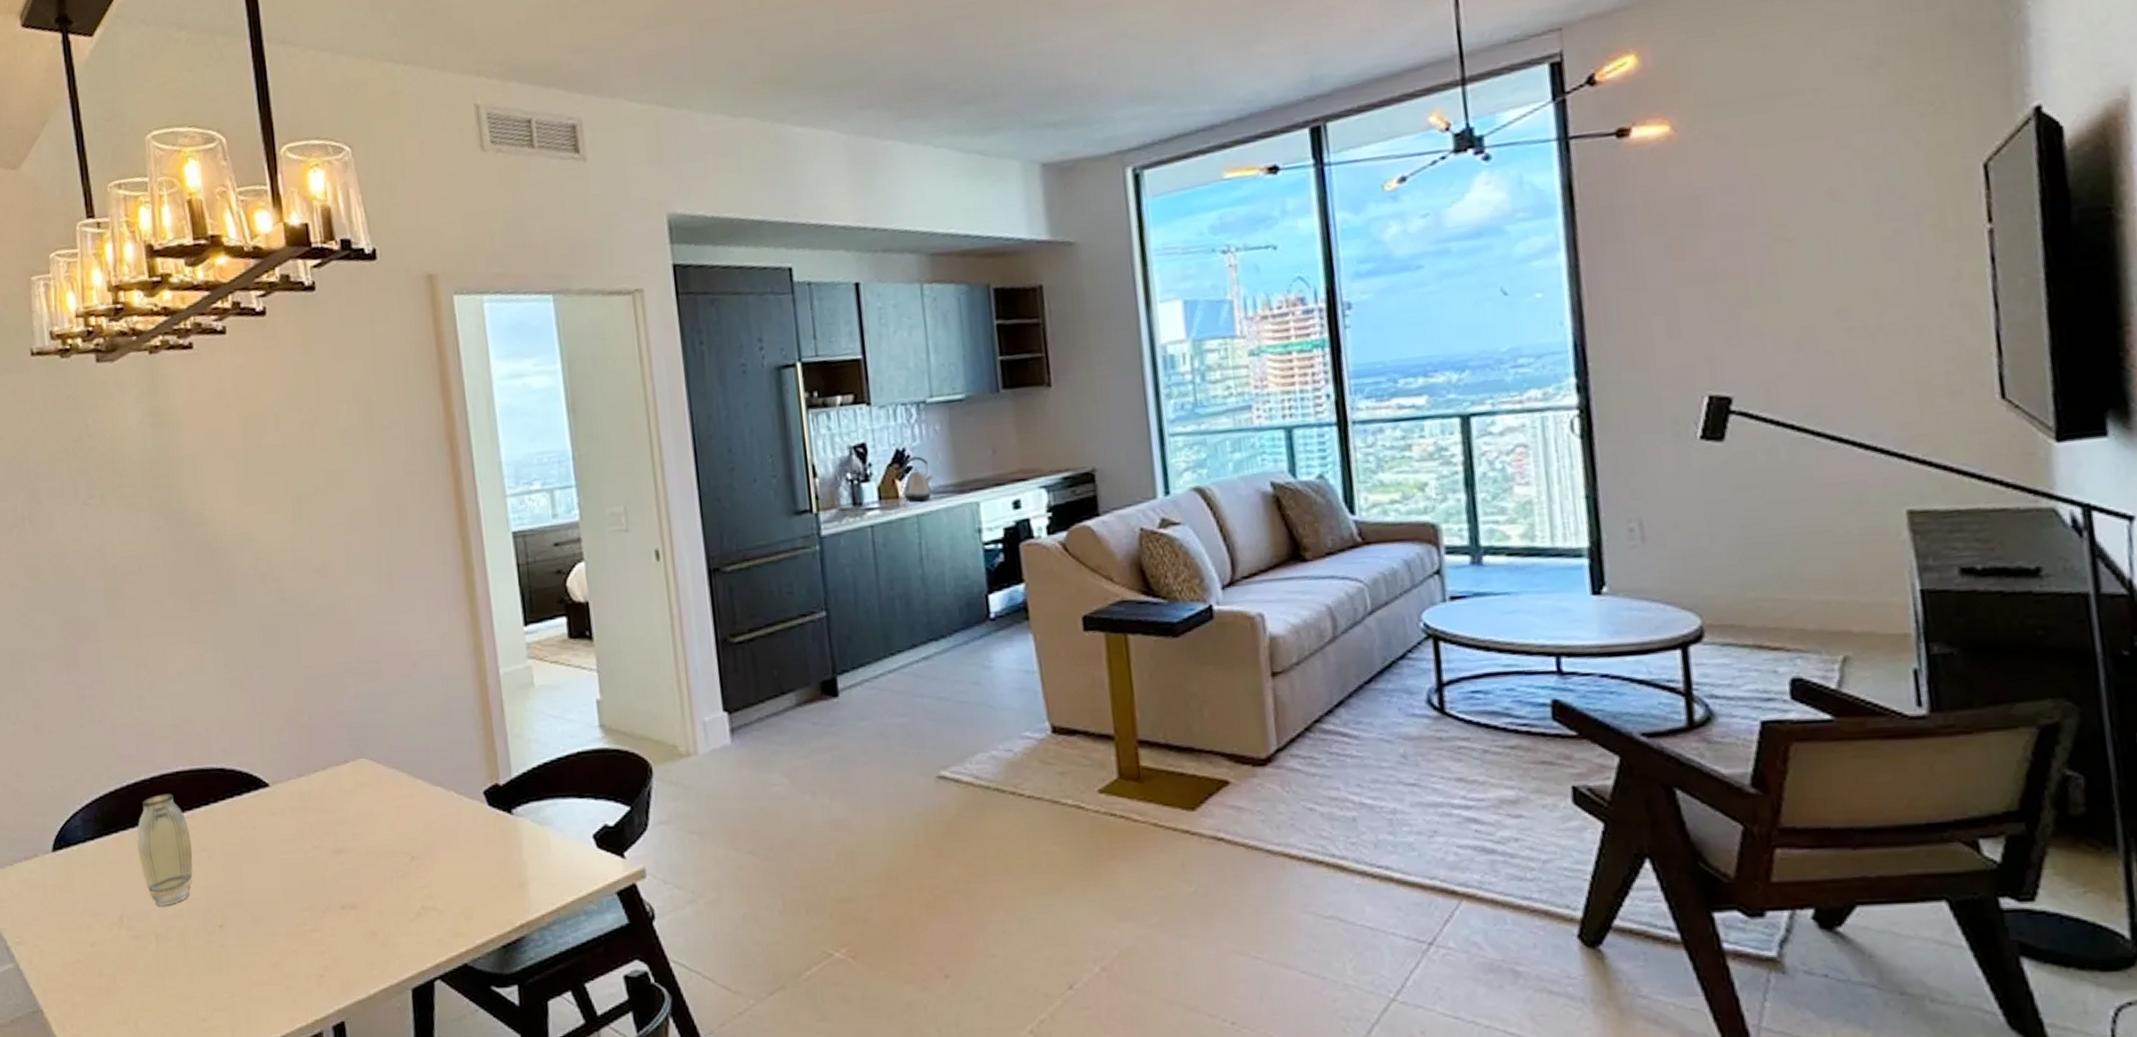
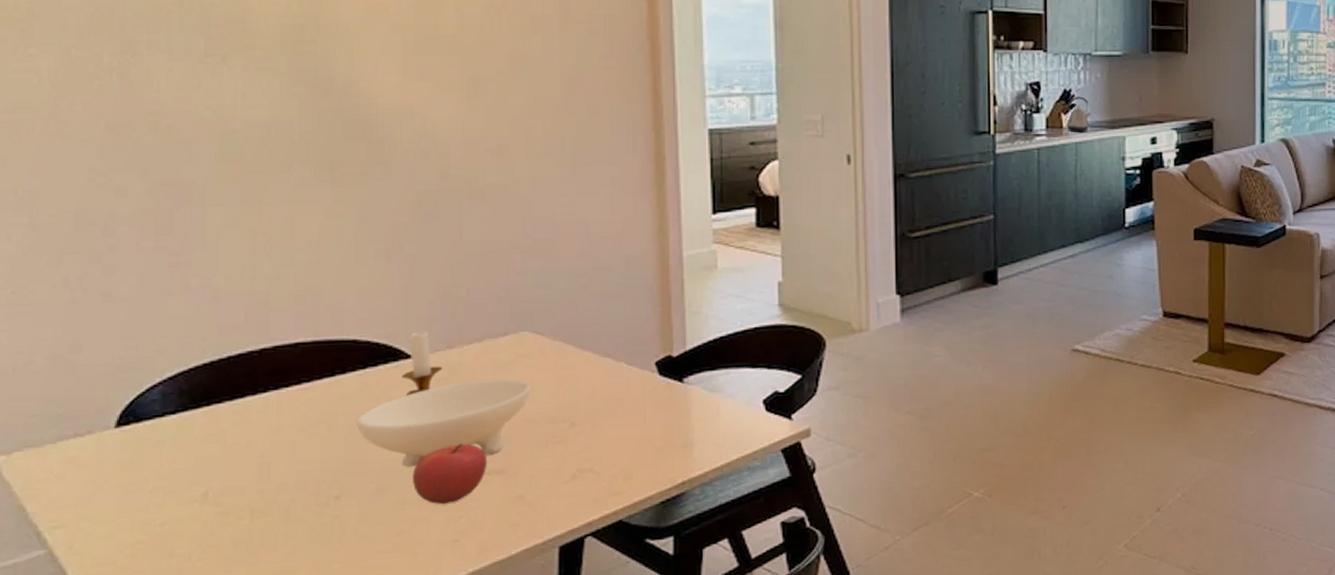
vase: present [137,793,193,906] -> none [236,365,308,481]
bowl: none [229,808,373,898] -> present [355,379,531,467]
candlestick: none [262,759,296,826] -> present [402,331,443,396]
fruit: none [280,874,341,937] -> present [413,442,487,504]

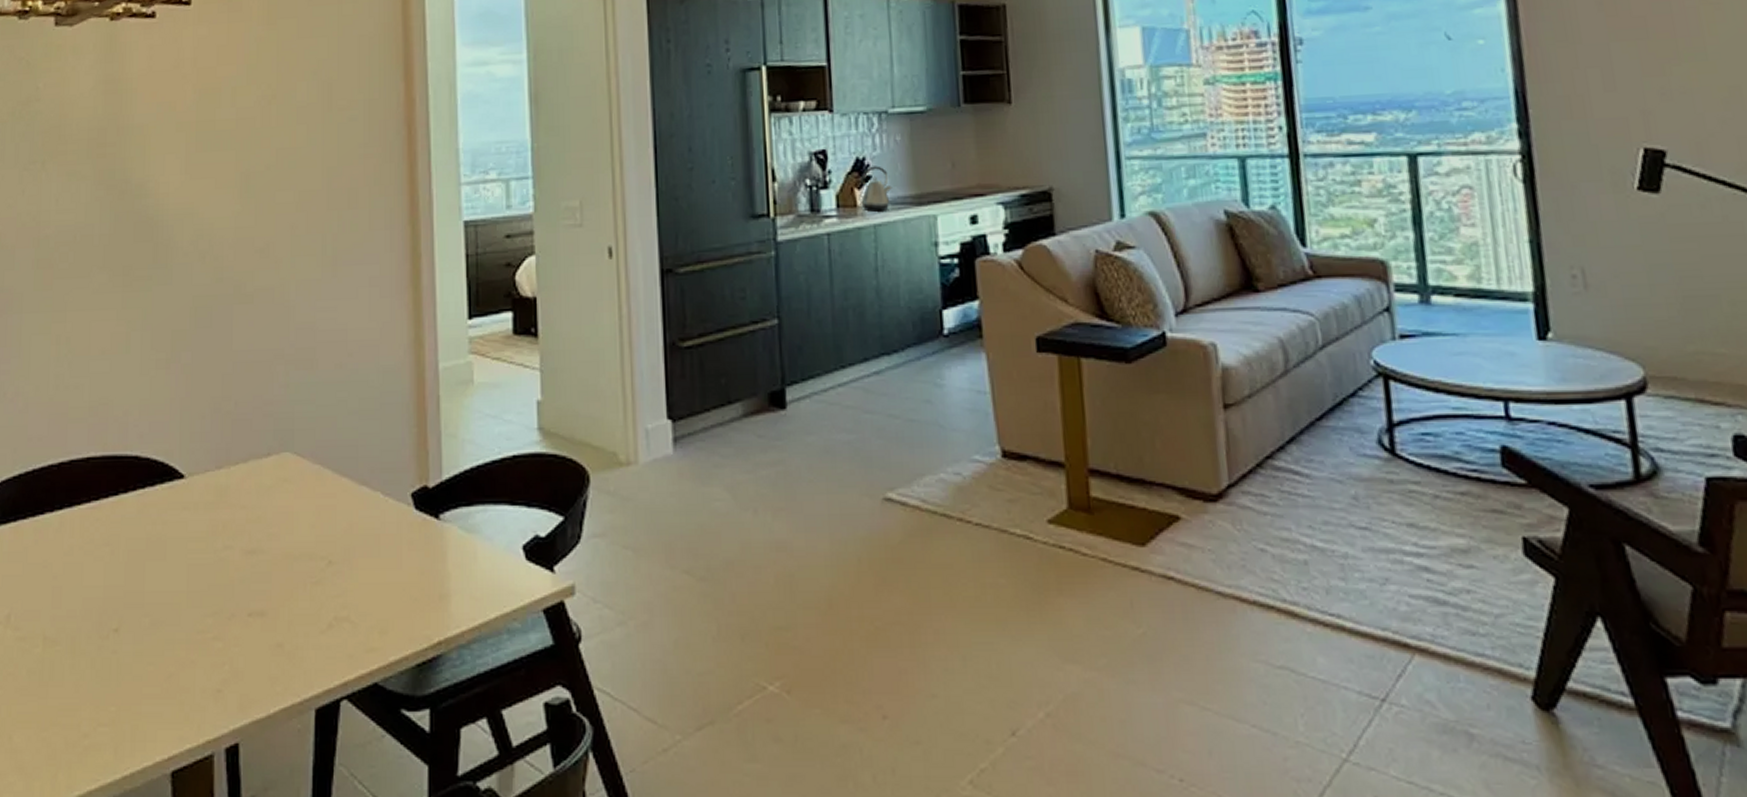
bowl: present [355,379,531,467] -> none [134,506,291,601]
candlestick: present [402,331,443,396] -> none [175,449,212,521]
fruit: present [413,442,487,504] -> none [182,576,249,646]

